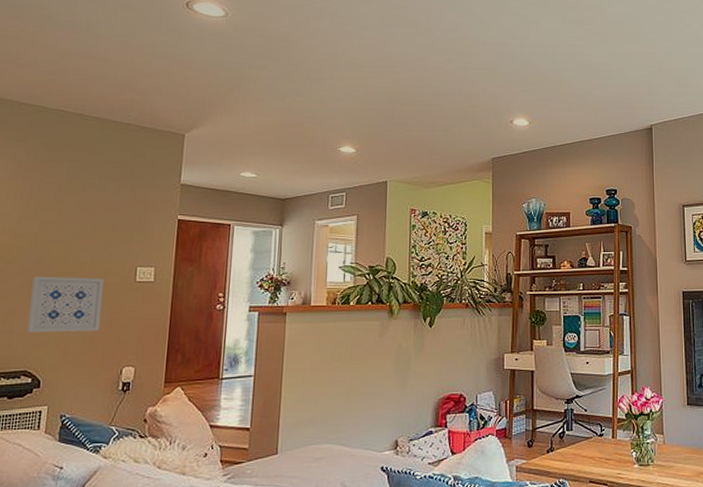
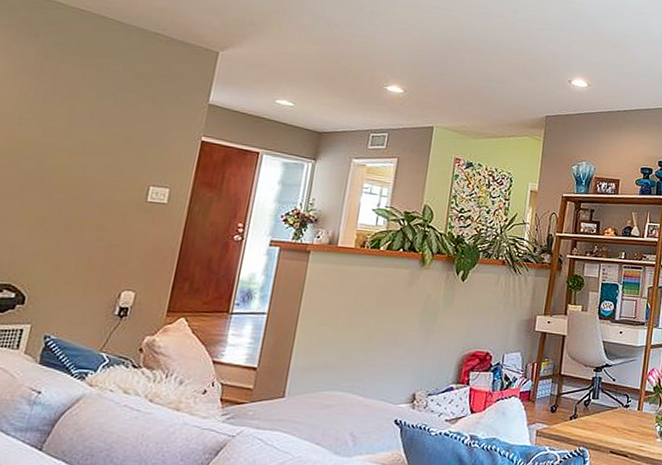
wall art: present [27,276,105,333] -> none [16,183,112,250]

